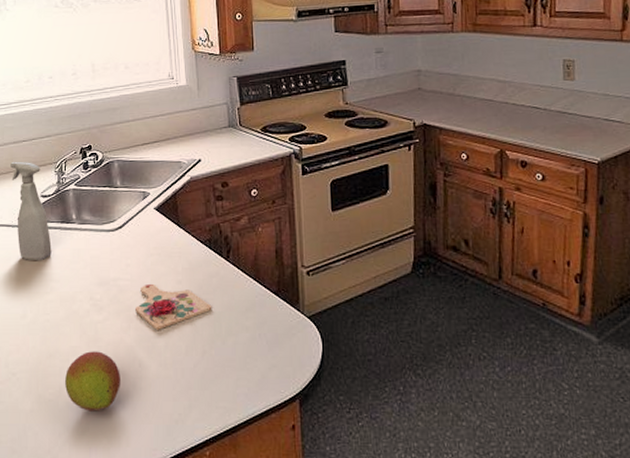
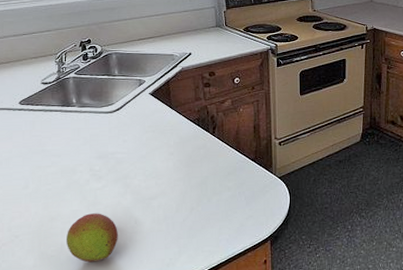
spray bottle: present [10,161,52,260] -> none [11,52,53,139]
cutting board: present [134,283,212,330] -> none [131,155,200,193]

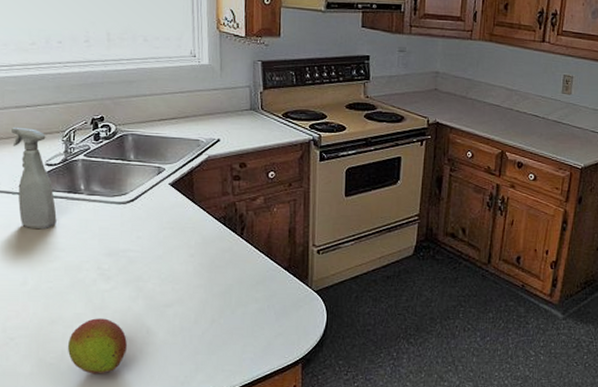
spray bottle: none [11,52,53,139] -> present [11,126,57,229]

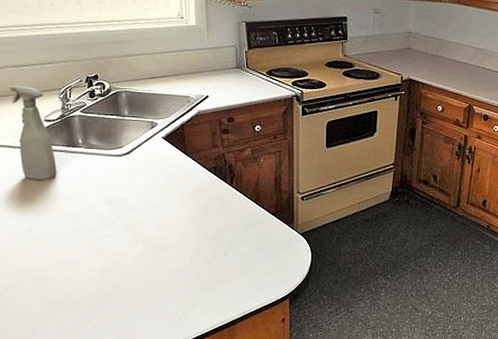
fruit: present [67,318,127,374] -> none [72,261,128,312]

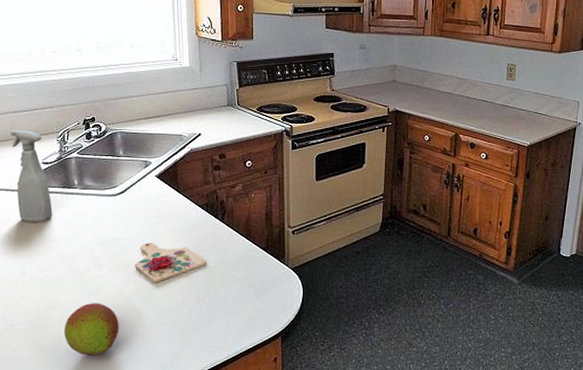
fruit: none [72,261,128,312] -> present [63,303,119,356]
cutting board: none [142,203,216,243] -> present [134,242,207,283]

